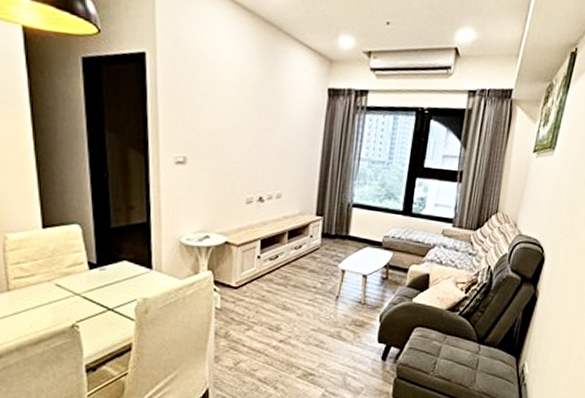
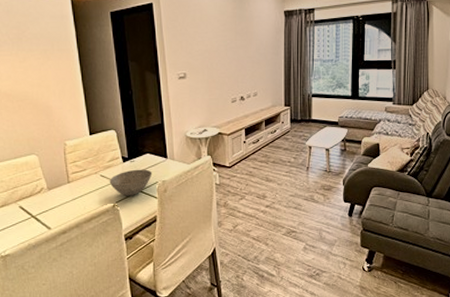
bowl: none [67,280,130,316] -> present [109,169,153,196]

